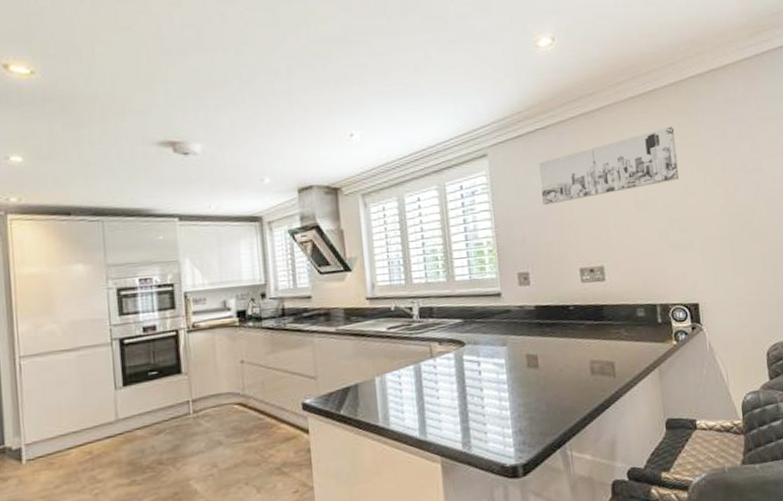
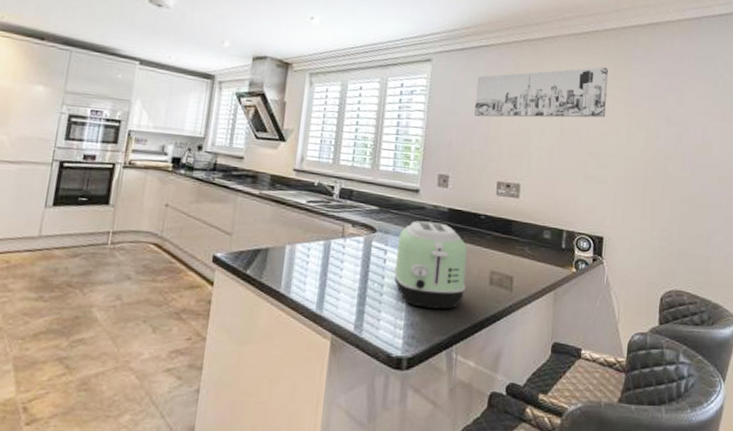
toaster: none [489,322,568,413] -> present [394,221,468,310]

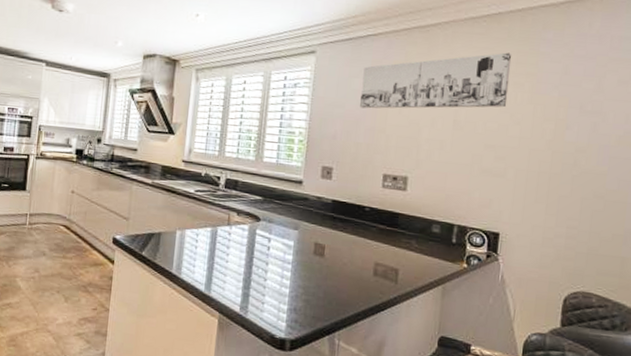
toaster: present [394,221,468,310] -> none [277,211,351,298]

